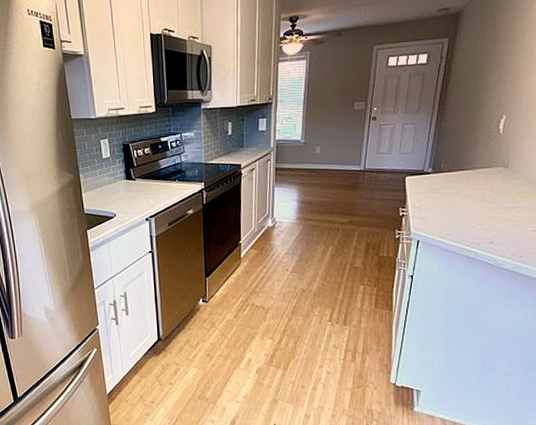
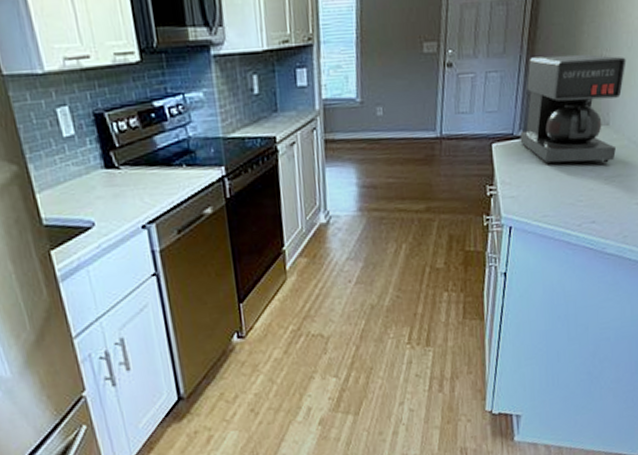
coffee maker: none [429,112,525,197] -> present [520,53,626,165]

